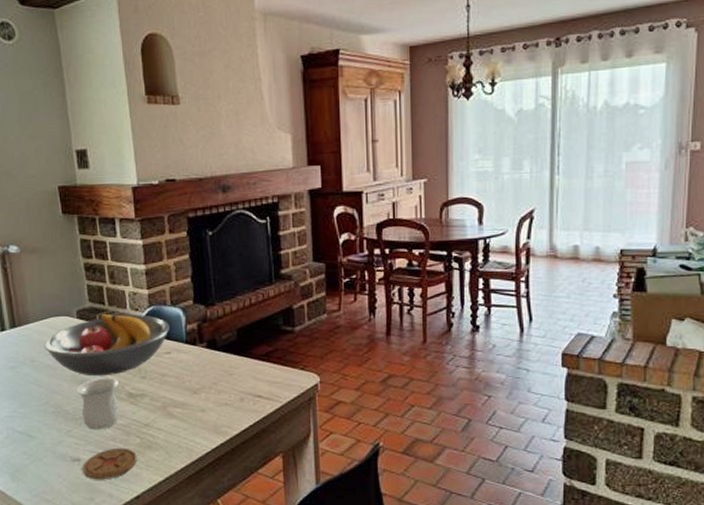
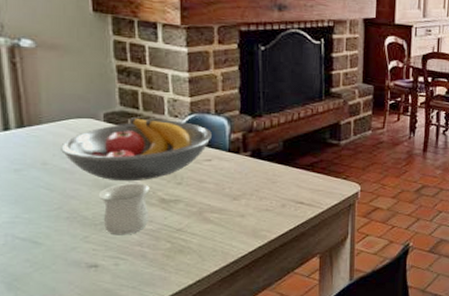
coaster: present [82,448,137,480] -> none [100,252,166,286]

